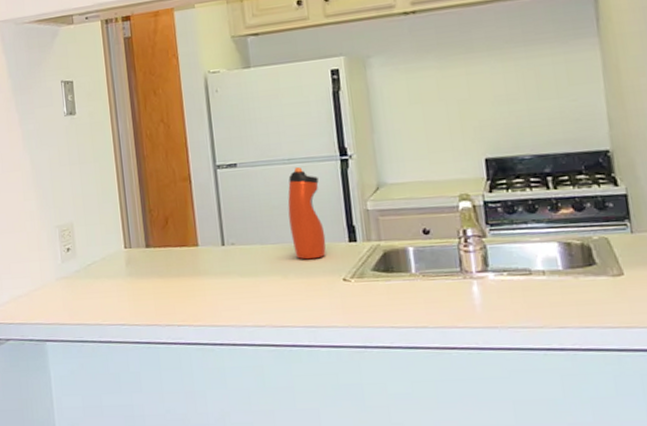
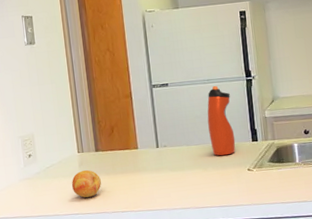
fruit: none [116,270,153,305] -> present [71,170,101,198]

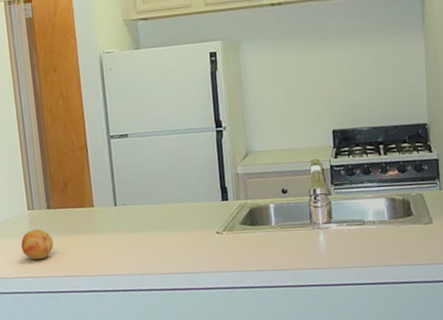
water bottle: present [207,86,236,156] -> none [171,137,203,217]

